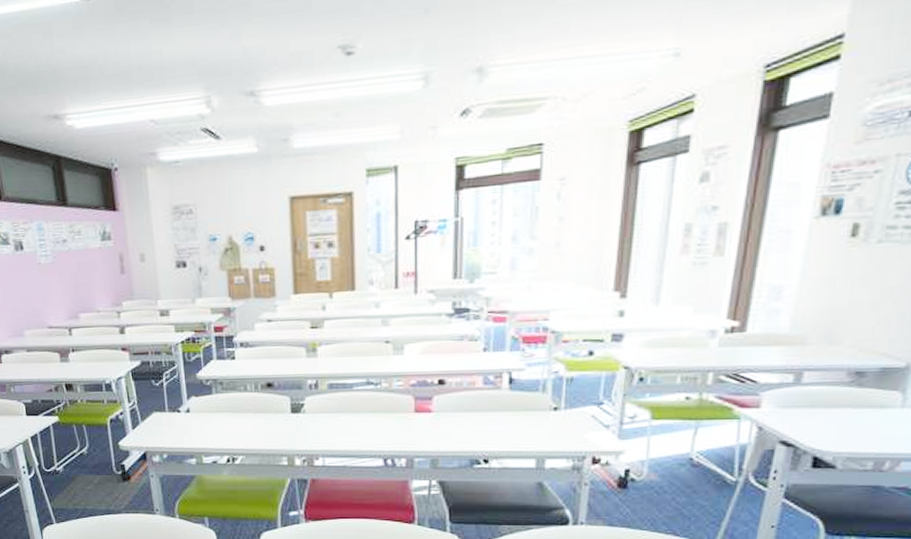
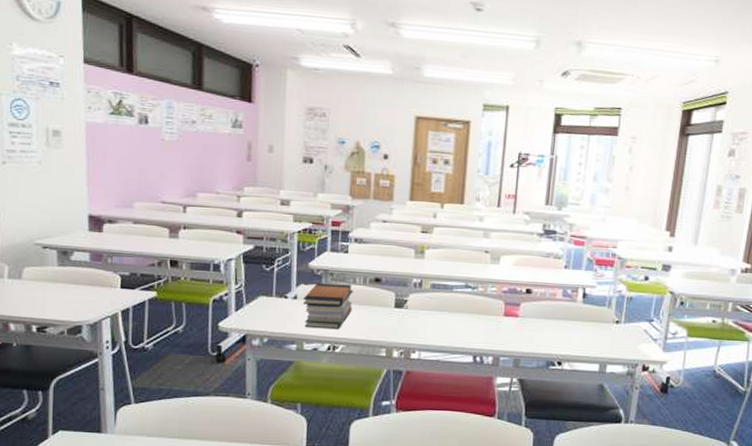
book stack: none [196,392,247,441] -> present [303,283,353,330]

